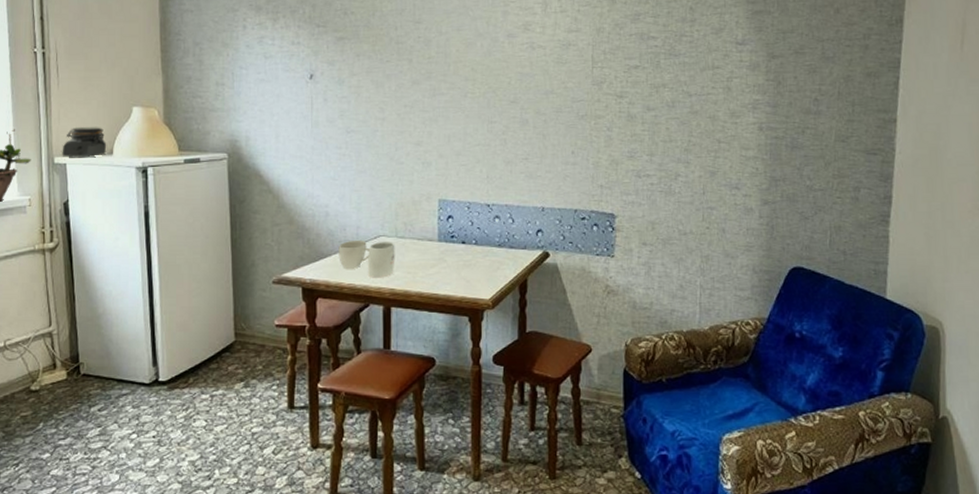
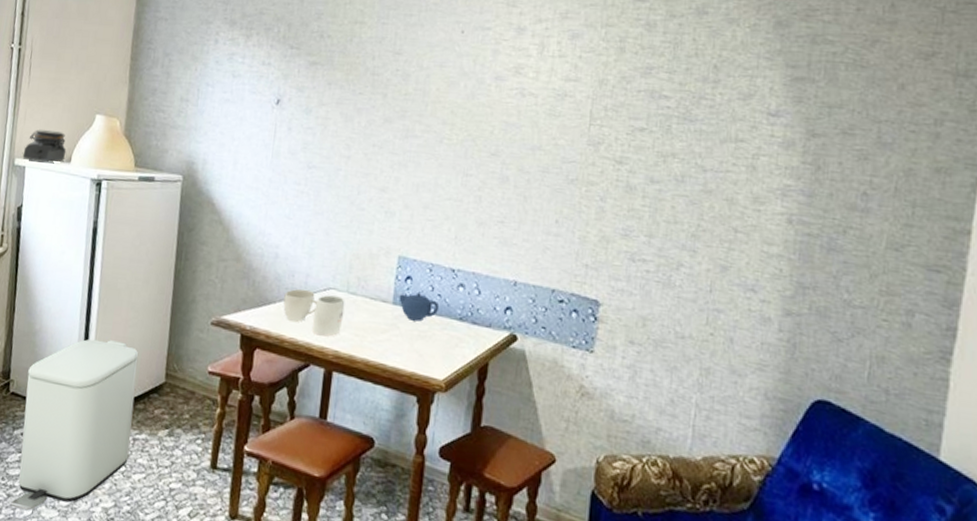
pedal bin: none [97,312,208,478] -> present [10,339,139,511]
teapot: none [443,229,480,253] -> present [399,293,440,322]

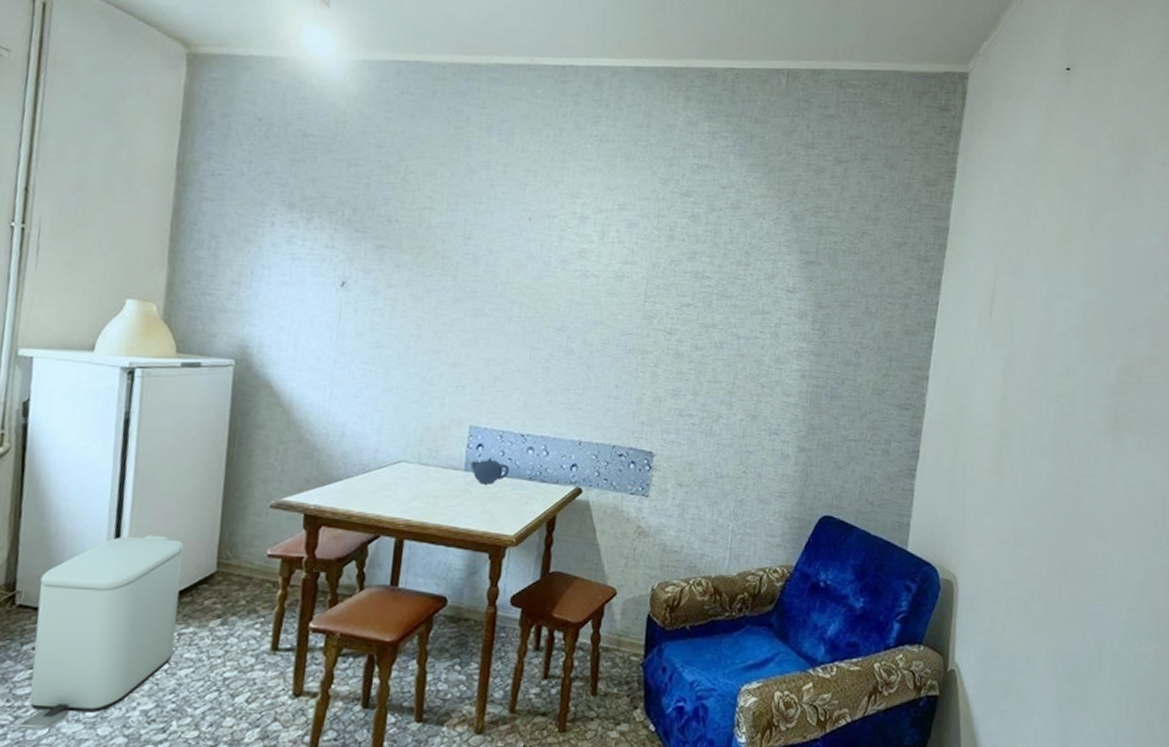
jar: present [22,130,67,163] -> none [29,316,89,353]
cup: present [283,289,317,322] -> none [350,464,387,496]
mug: present [311,295,345,337] -> none [381,468,416,507]

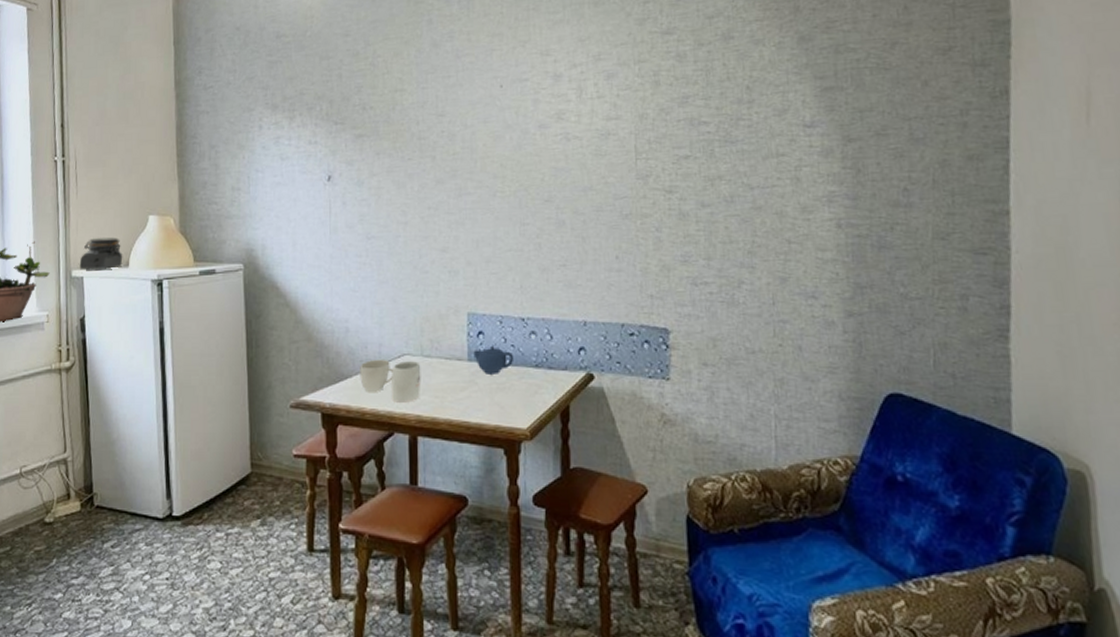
pedal bin: present [19,535,185,730] -> none [109,438,224,624]
jar: none [29,316,89,353] -> present [79,237,123,271]
cup: none [350,464,387,496] -> present [360,359,393,392]
mug: none [381,468,416,507] -> present [390,361,421,403]

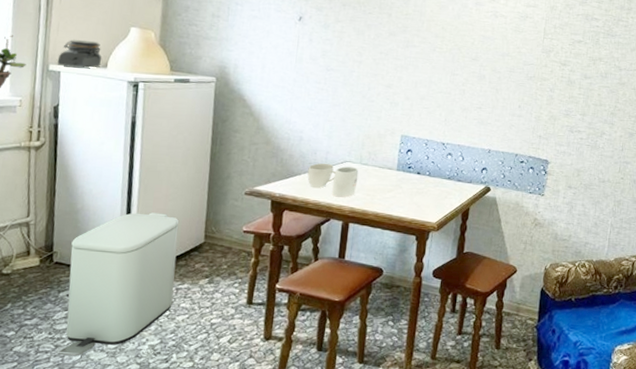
pedal bin: none [109,438,224,624] -> present [59,212,180,356]
teapot: present [473,346,514,374] -> none [402,161,433,182]

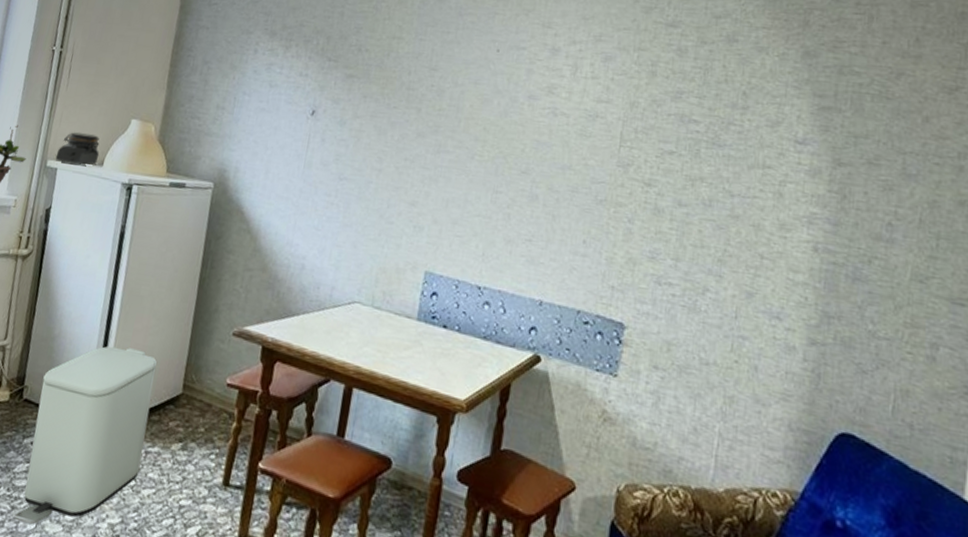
cup: present [307,163,336,188] -> none [306,301,341,336]
mug: present [331,166,359,198] -> none [333,308,370,352]

